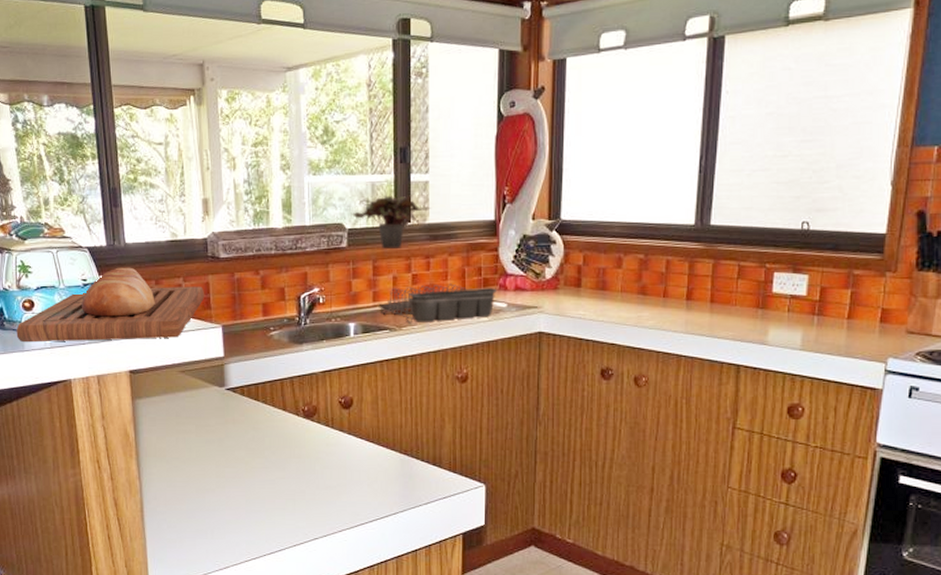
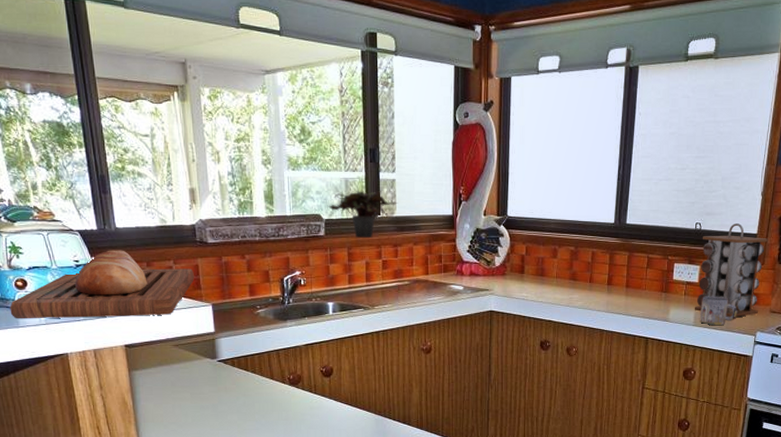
dish rack: present [378,283,497,324] -> none [353,269,455,303]
spice rack: none [801,221,902,339] -> present [694,223,769,317]
mug: none [808,312,861,350] -> present [699,296,737,326]

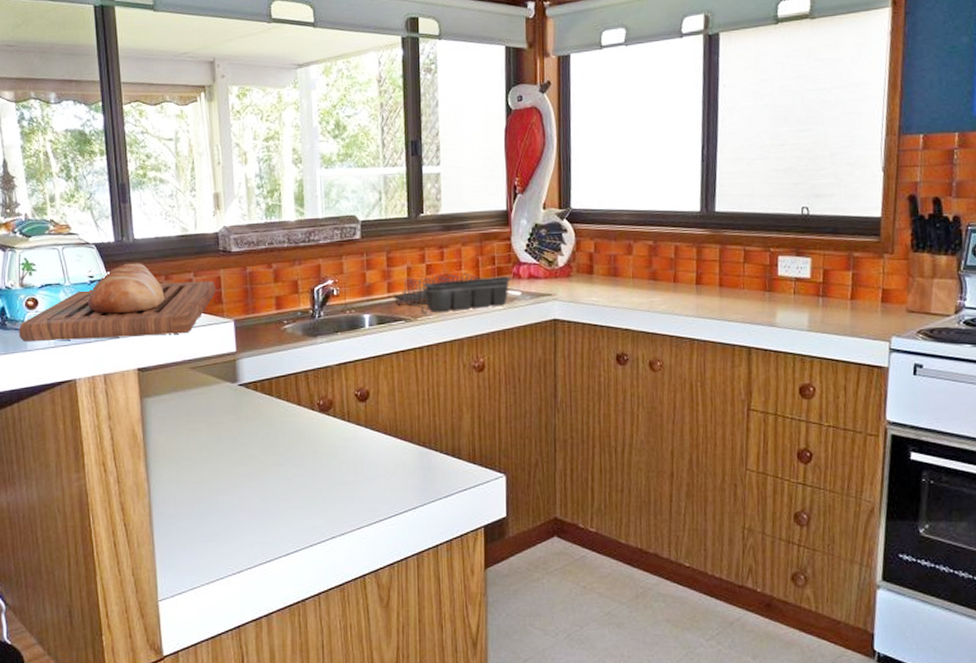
potted plant: present [327,191,398,238] -> none [363,187,443,240]
dish rack: none [353,269,455,303] -> present [393,273,511,314]
spice rack: present [694,223,769,317] -> none [807,206,897,319]
mug: present [699,296,737,326] -> none [815,294,864,331]

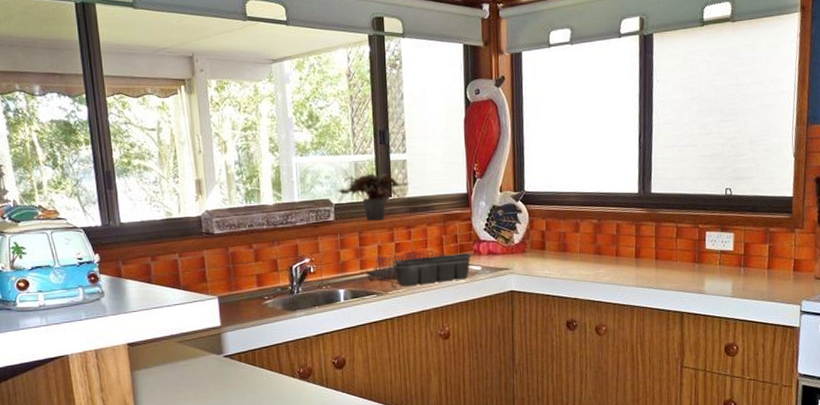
bread loaf: present [19,263,216,343] -> none [11,245,200,322]
potted plant: none [363,187,443,240] -> present [336,172,409,221]

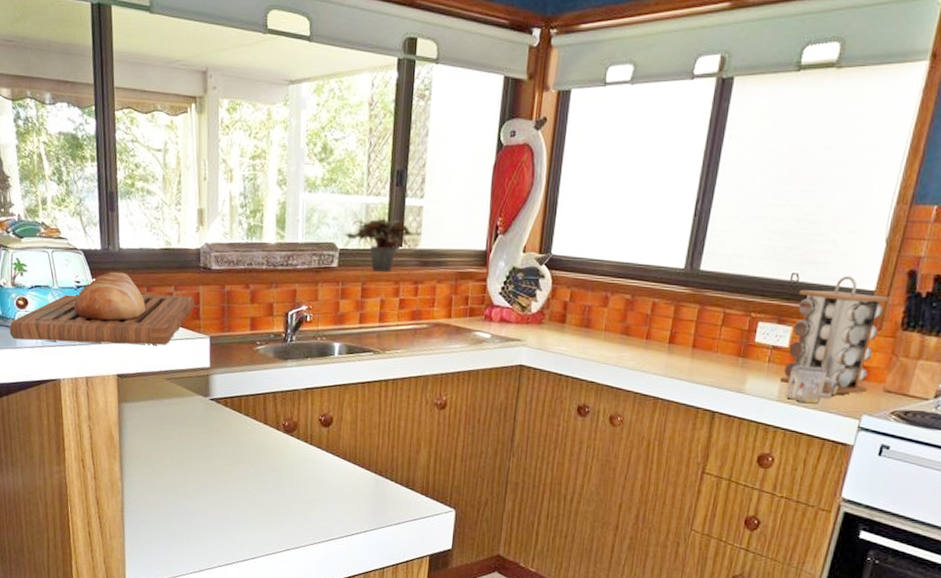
bread loaf: none [11,245,200,322] -> present [9,272,194,345]
dish rack: present [365,250,472,288] -> none [364,310,482,349]
spice rack: none [731,187,806,286] -> present [779,276,890,395]
mug: none [737,264,779,296] -> present [785,365,839,404]

